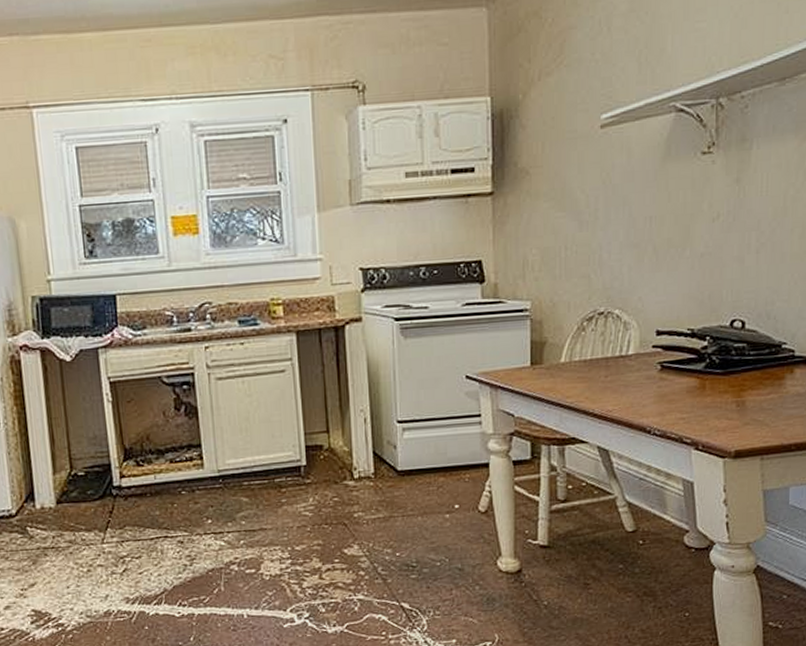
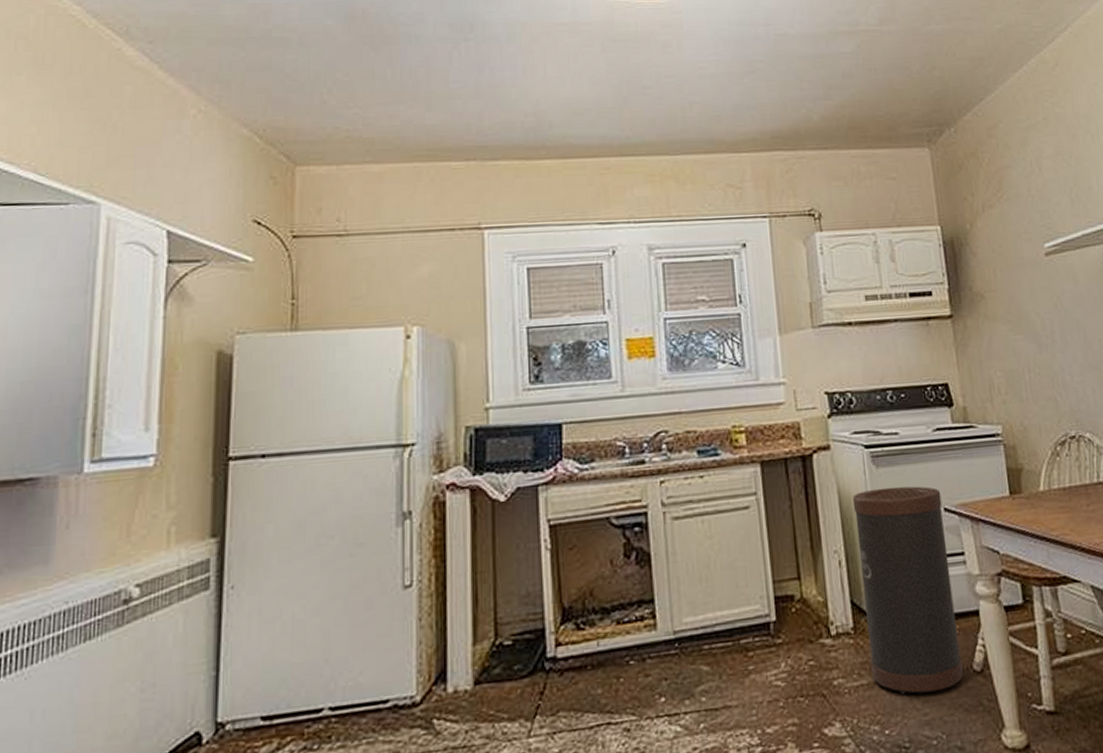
trash can: none [380,355,469,528] -> present [852,486,963,696]

